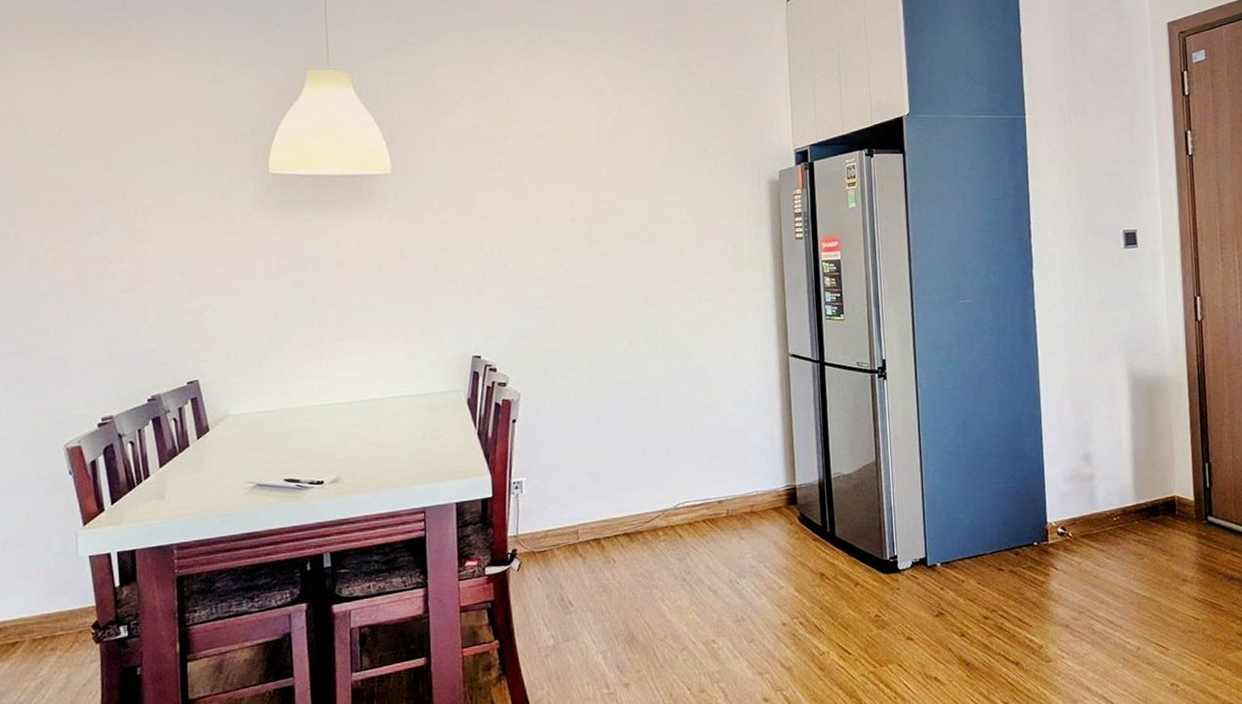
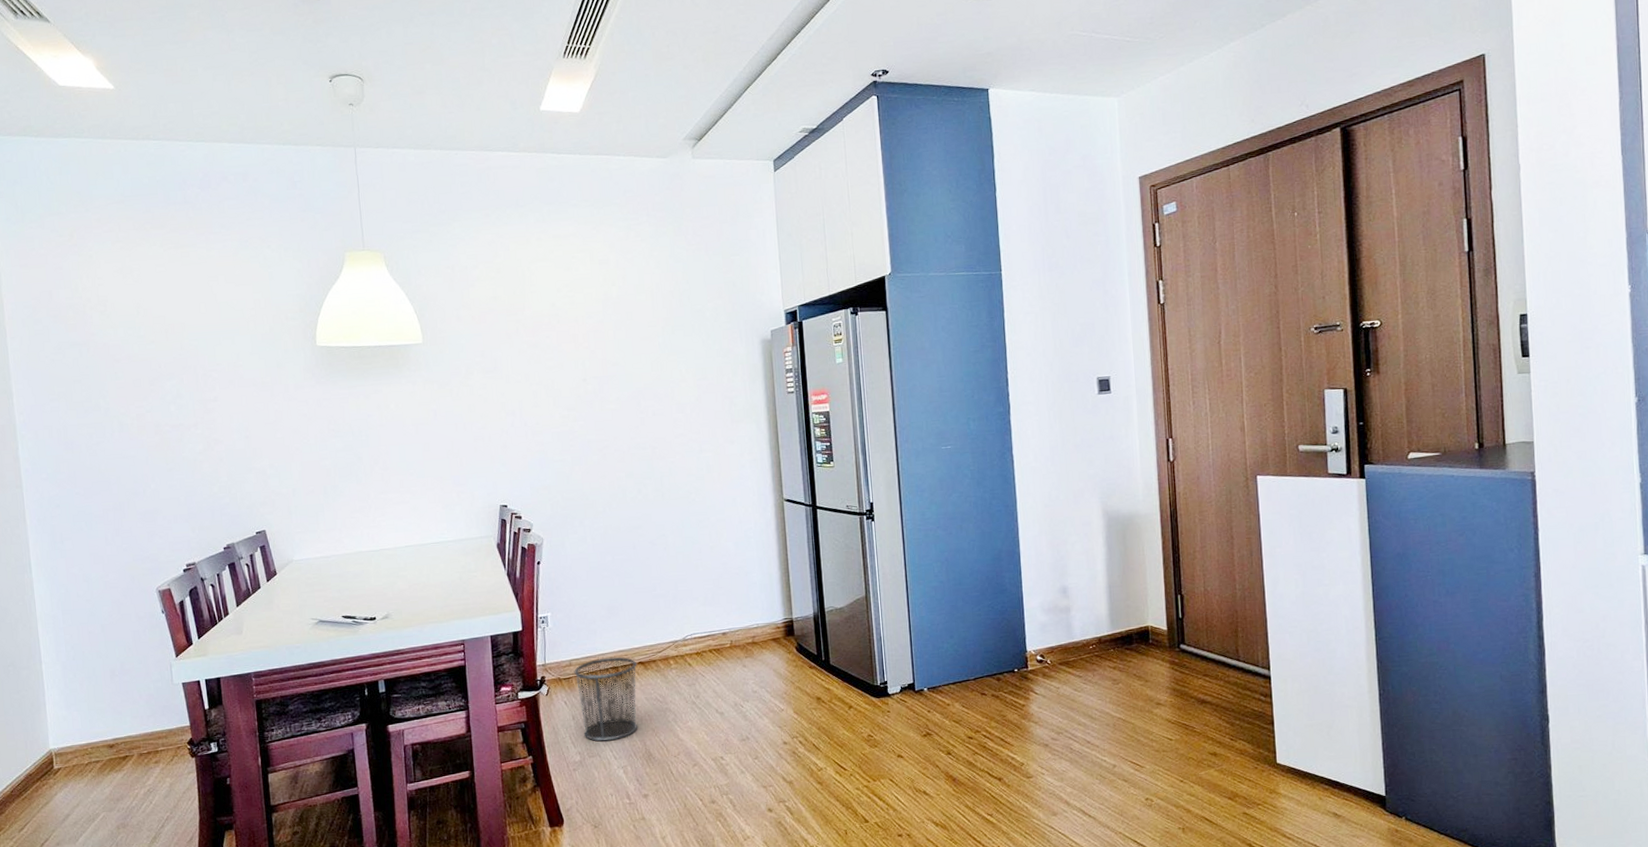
waste bin: none [550,527,622,624] -> present [574,657,637,742]

